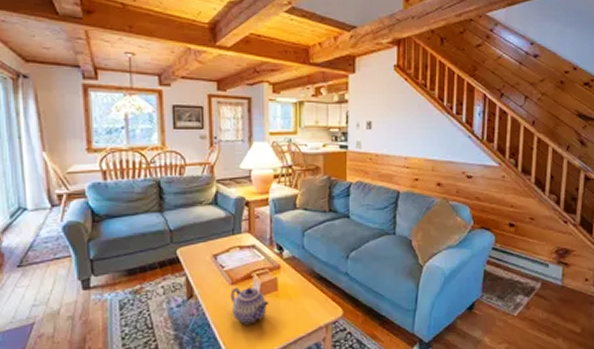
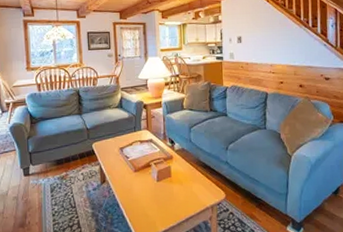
teapot: present [230,287,270,325] -> none [134,174,165,205]

